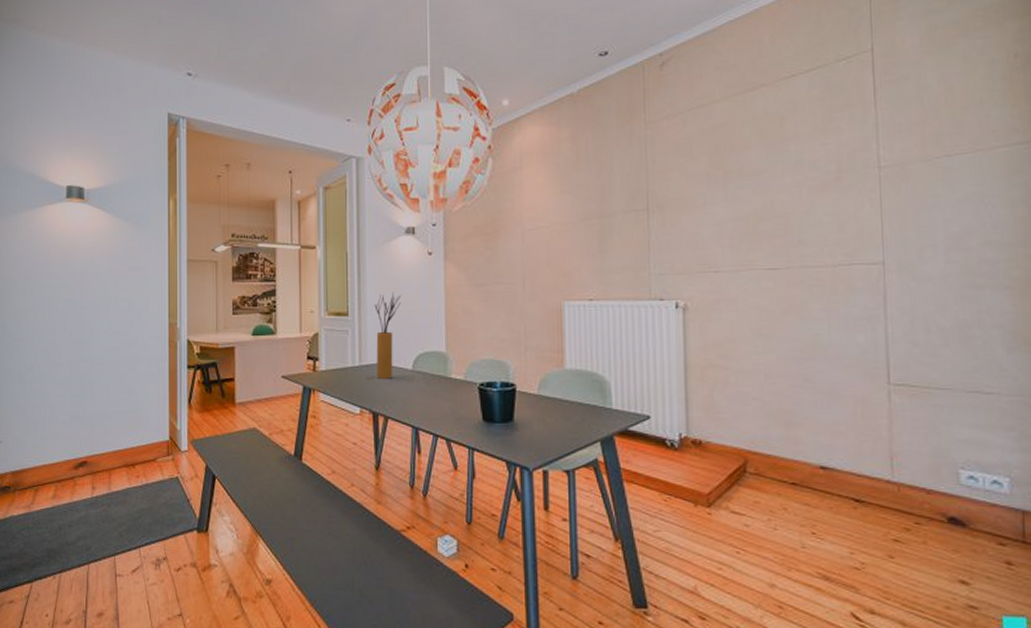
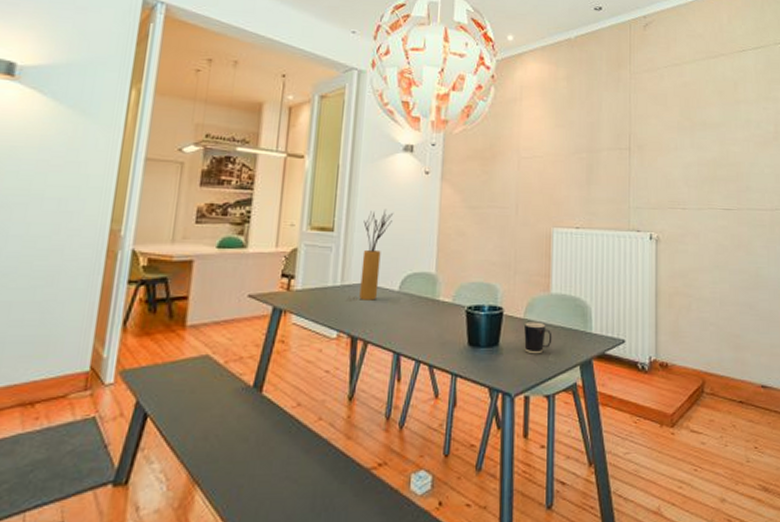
mug: none [539,397,569,430] -> present [524,322,553,354]

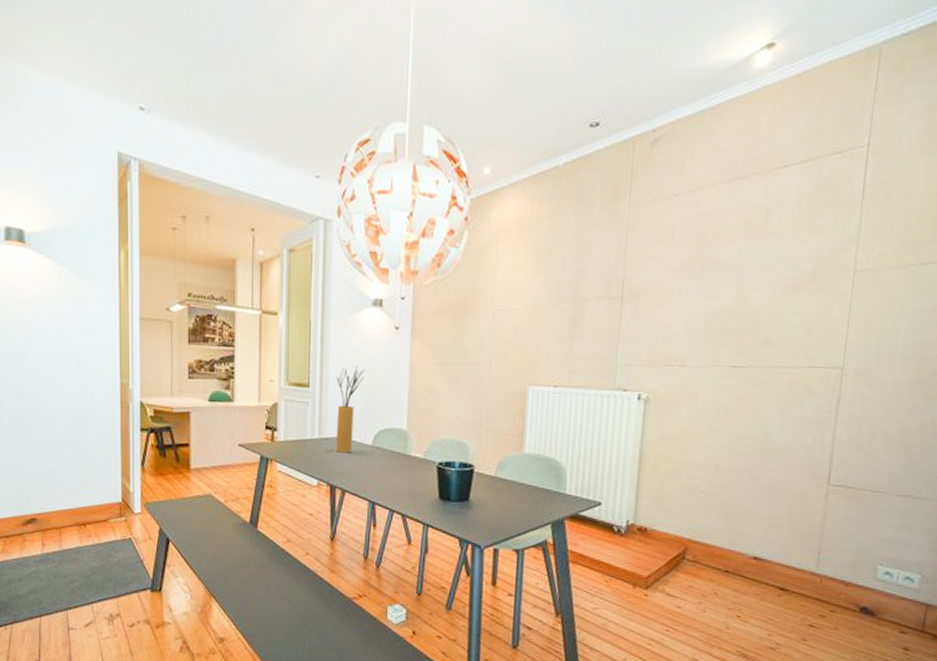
mug: present [524,322,553,354] -> none [494,479,524,511]

